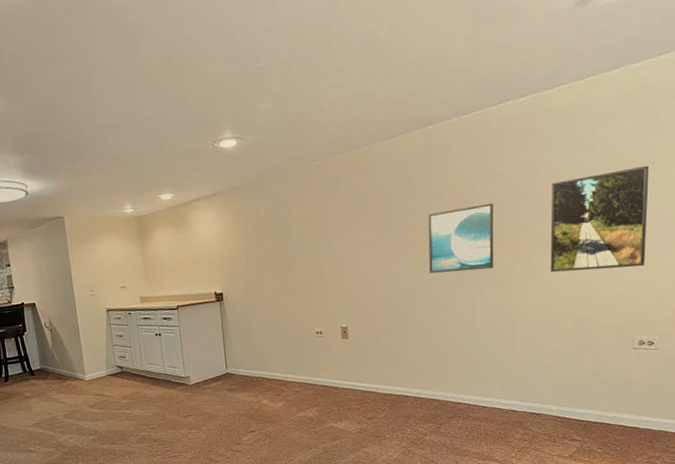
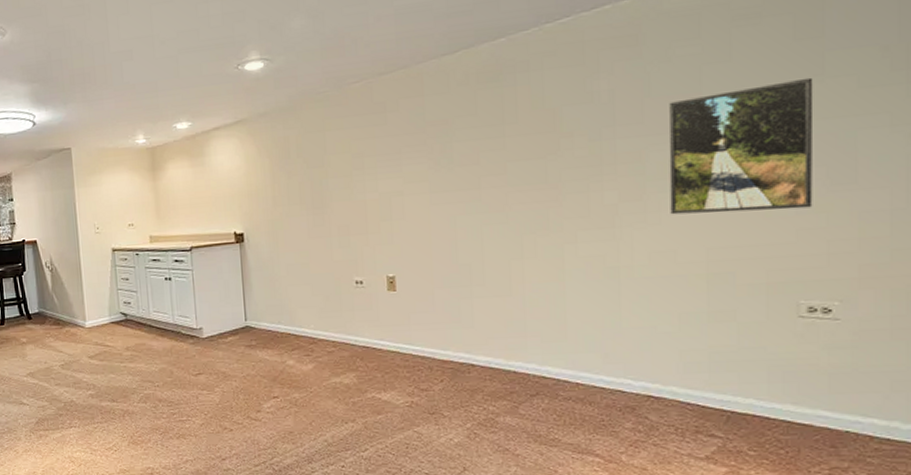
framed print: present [428,203,494,273] -> none [499,128,590,214]

